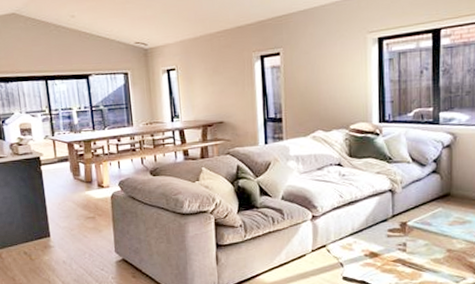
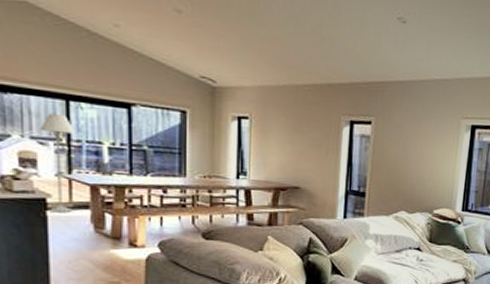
floor lamp: none [31,91,57,167] -> present [40,112,75,213]

